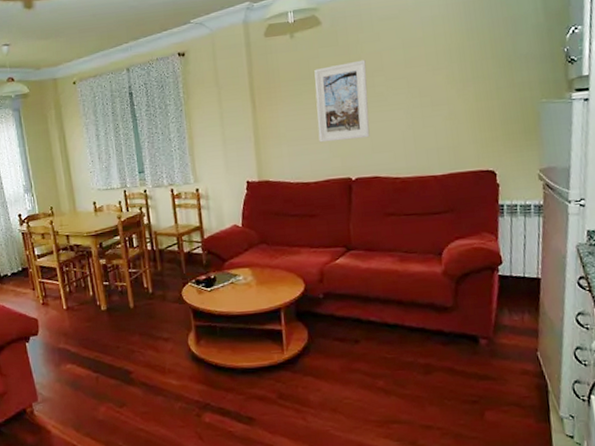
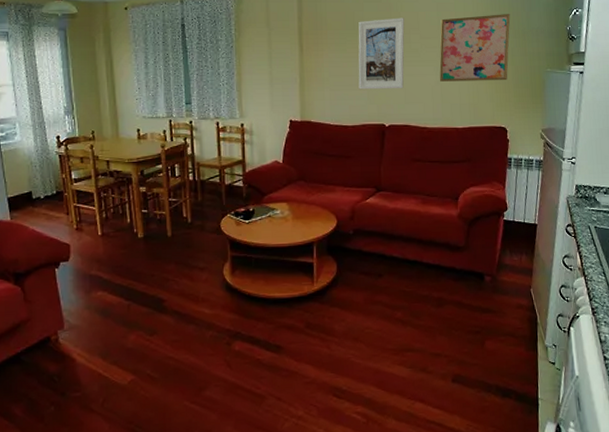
wall art: none [408,41,493,126] -> present [439,14,510,82]

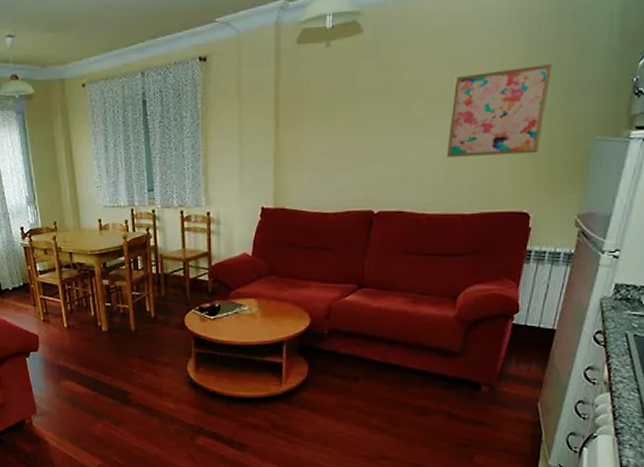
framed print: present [358,17,405,90] -> none [344,77,407,170]

